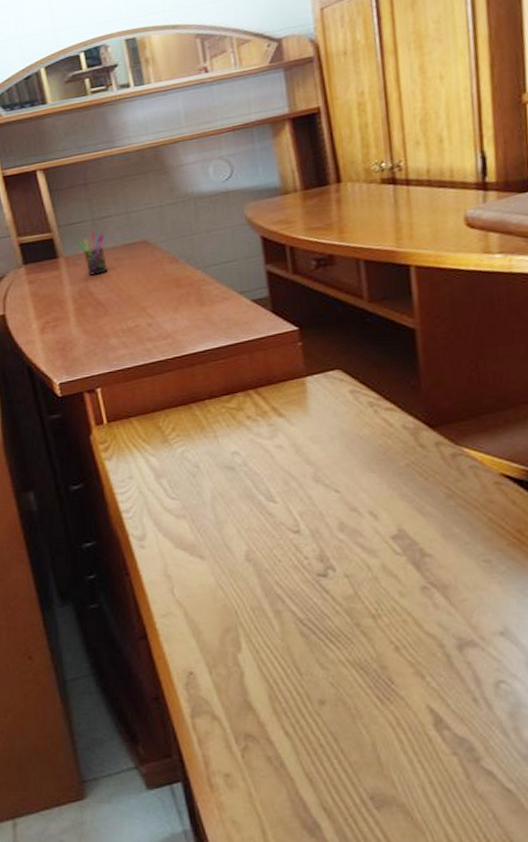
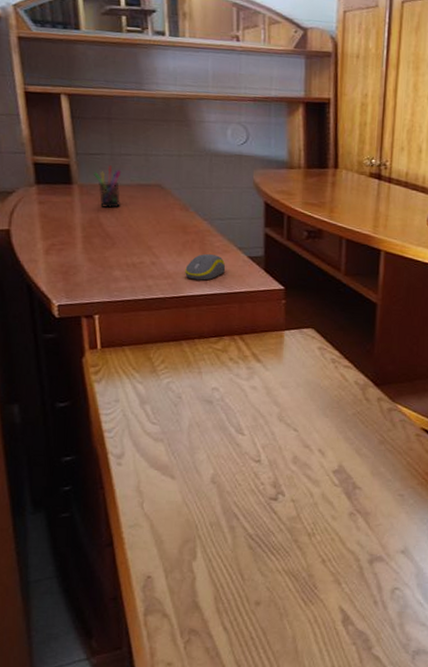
computer mouse: none [184,304,228,336] -> present [185,254,226,281]

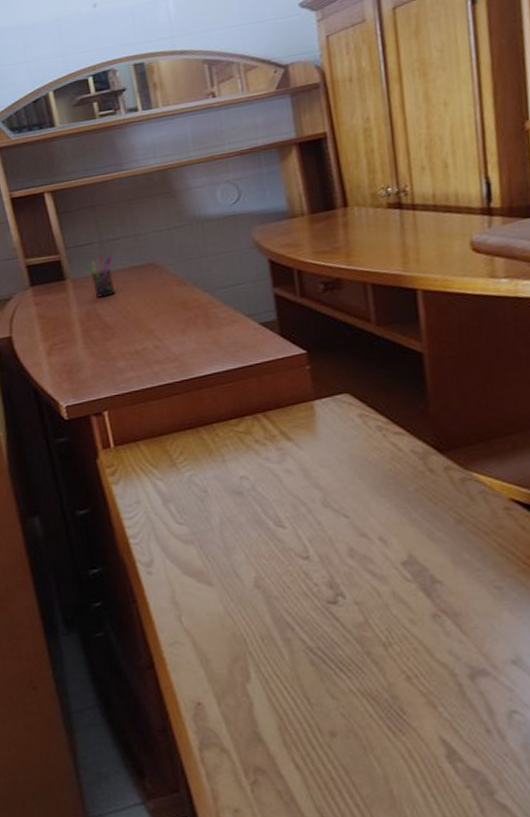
computer mouse: present [185,254,226,281] -> none [192,327,236,359]

